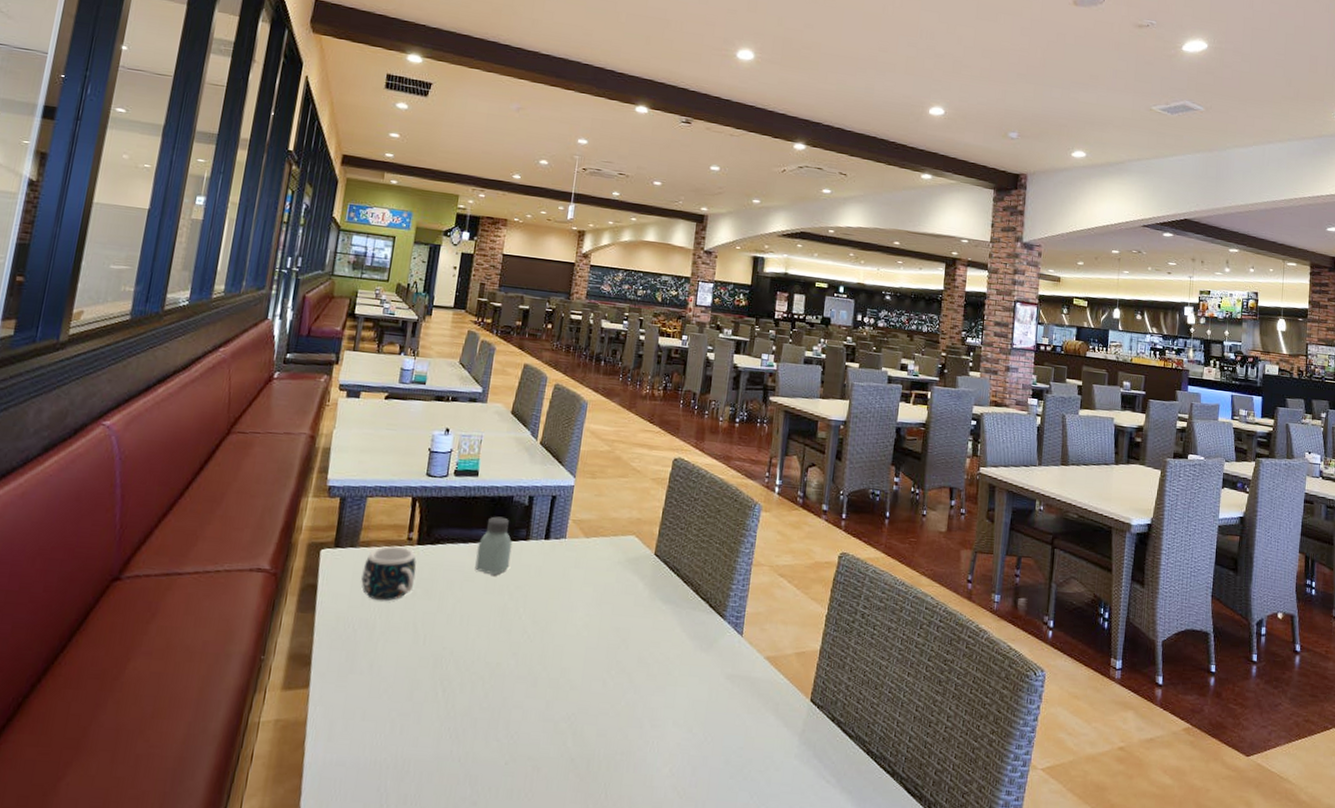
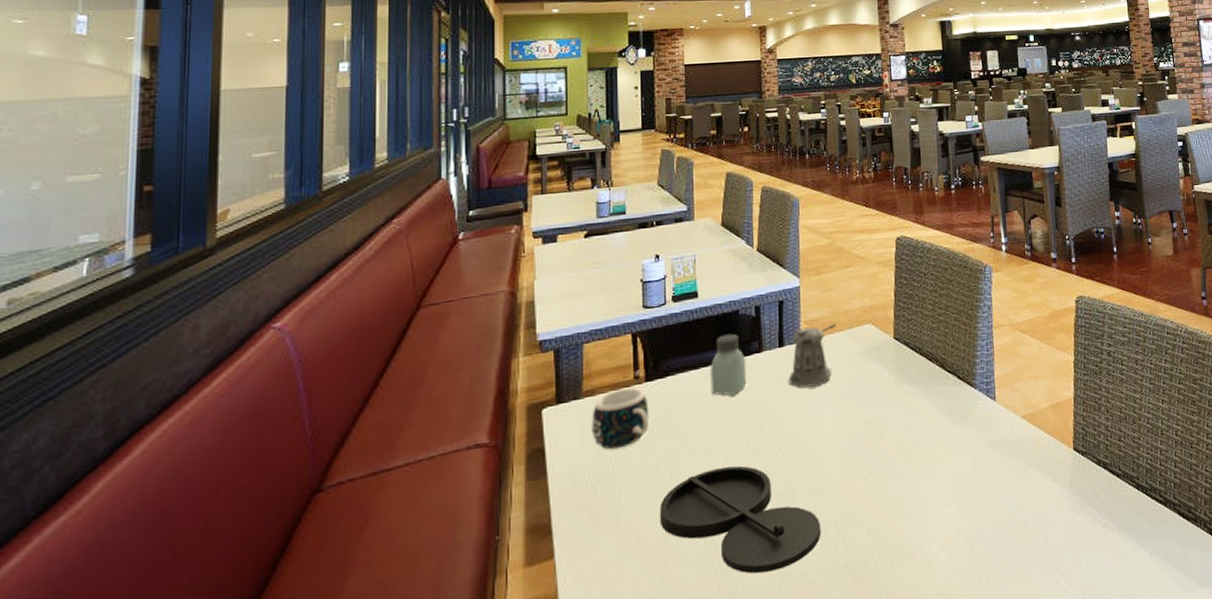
plate: none [408,639,555,748] -> present [659,465,821,574]
pepper shaker: none [548,526,602,584] -> present [788,324,836,388]

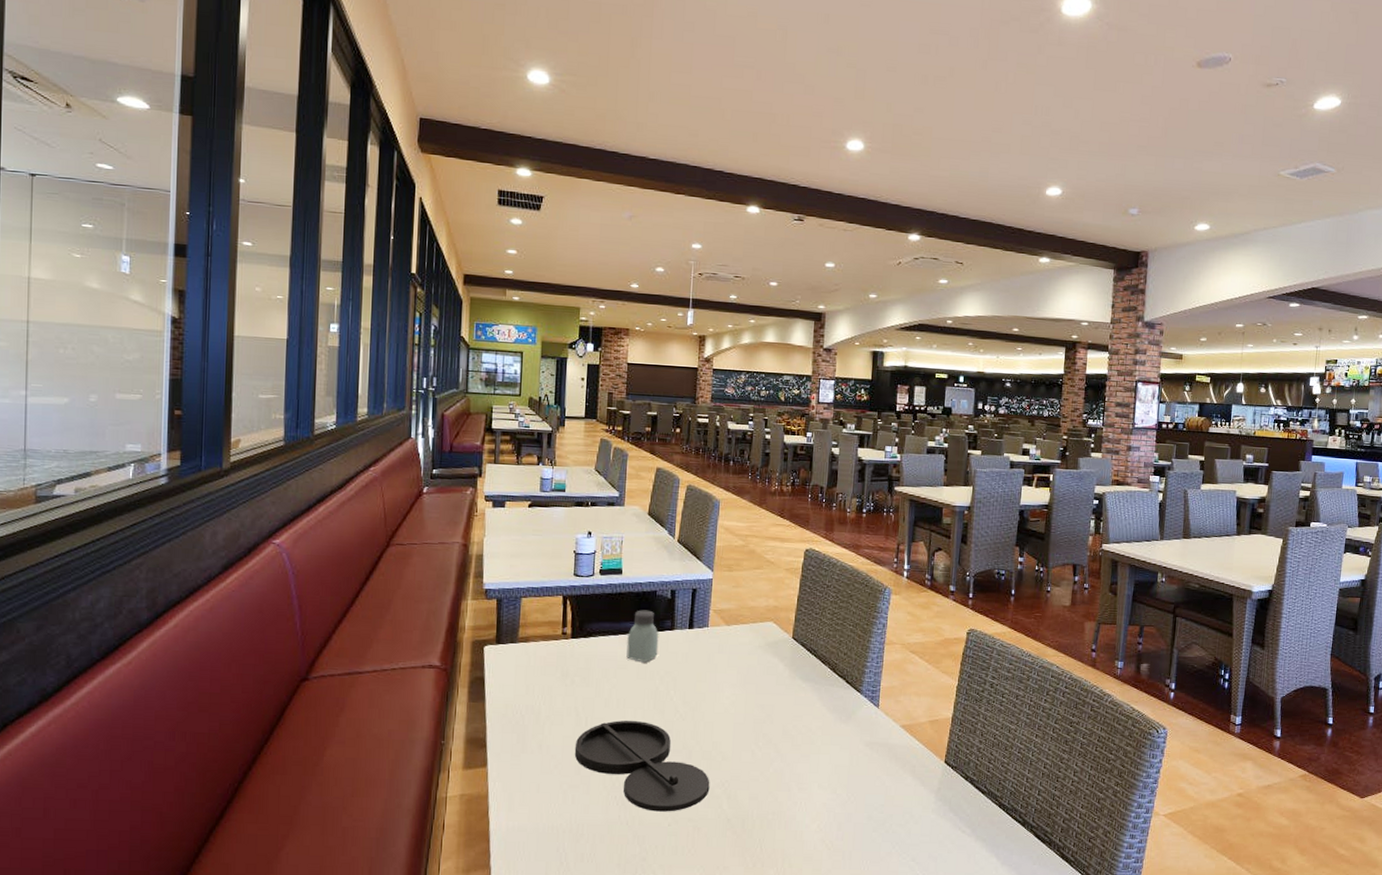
mug: present [591,387,650,450] -> none [524,640,573,690]
pepper shaker: present [788,324,836,388] -> none [694,615,742,667]

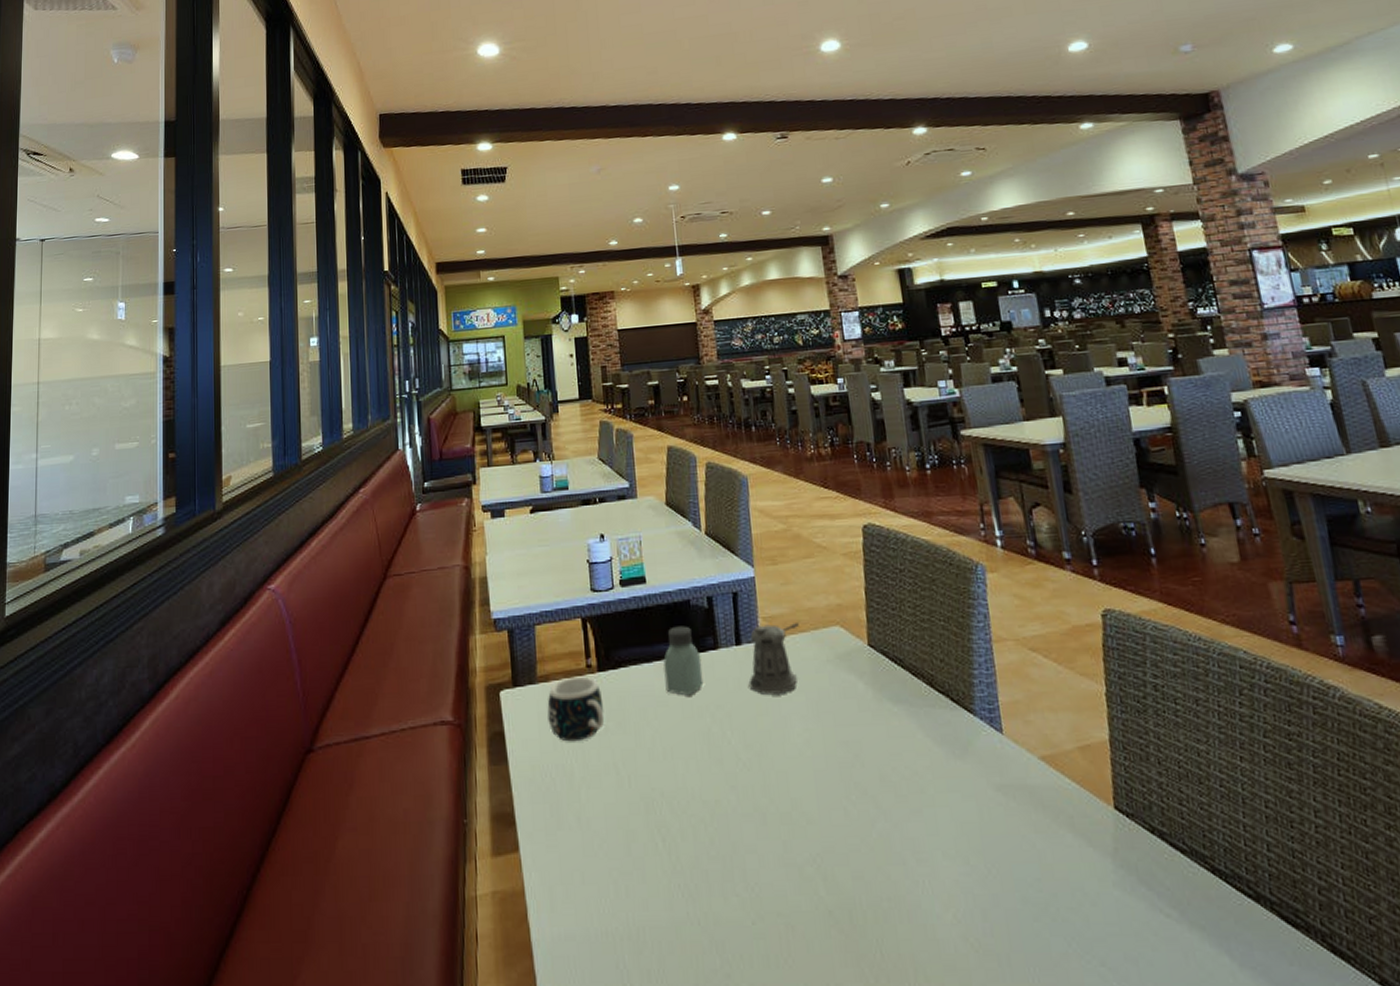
mug: none [524,640,573,690] -> present [547,676,605,742]
plate: present [574,720,710,812] -> none [619,775,798,904]
pepper shaker: none [694,615,742,667] -> present [748,623,799,695]

